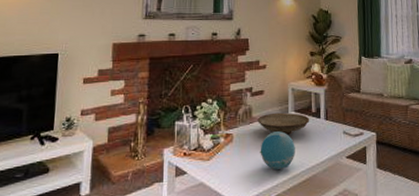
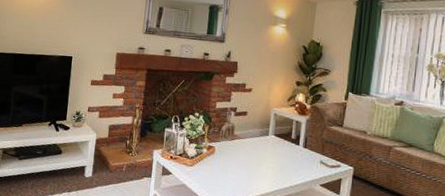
decorative bowl: present [257,112,310,135] -> none [238,133,289,156]
decorative ball: present [260,131,295,171] -> none [238,150,272,186]

